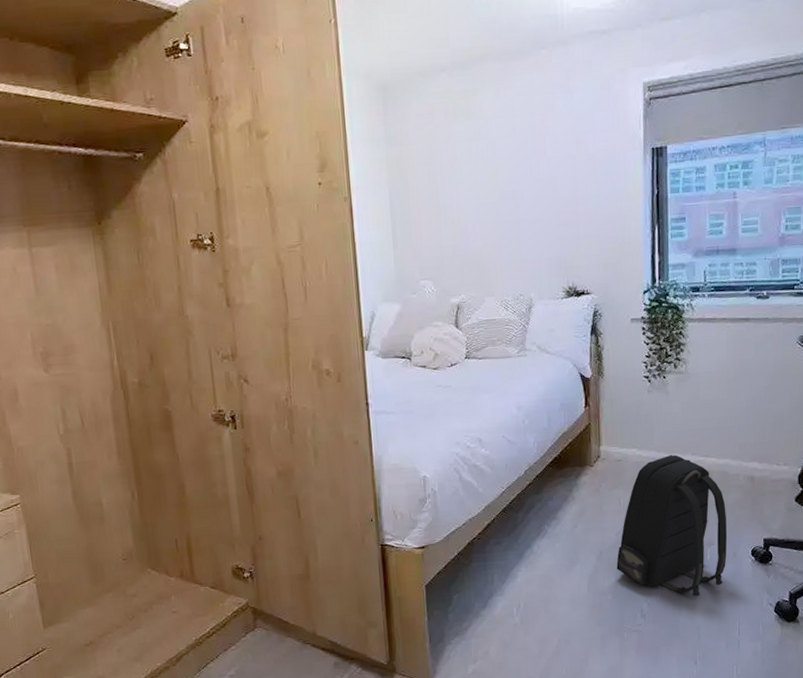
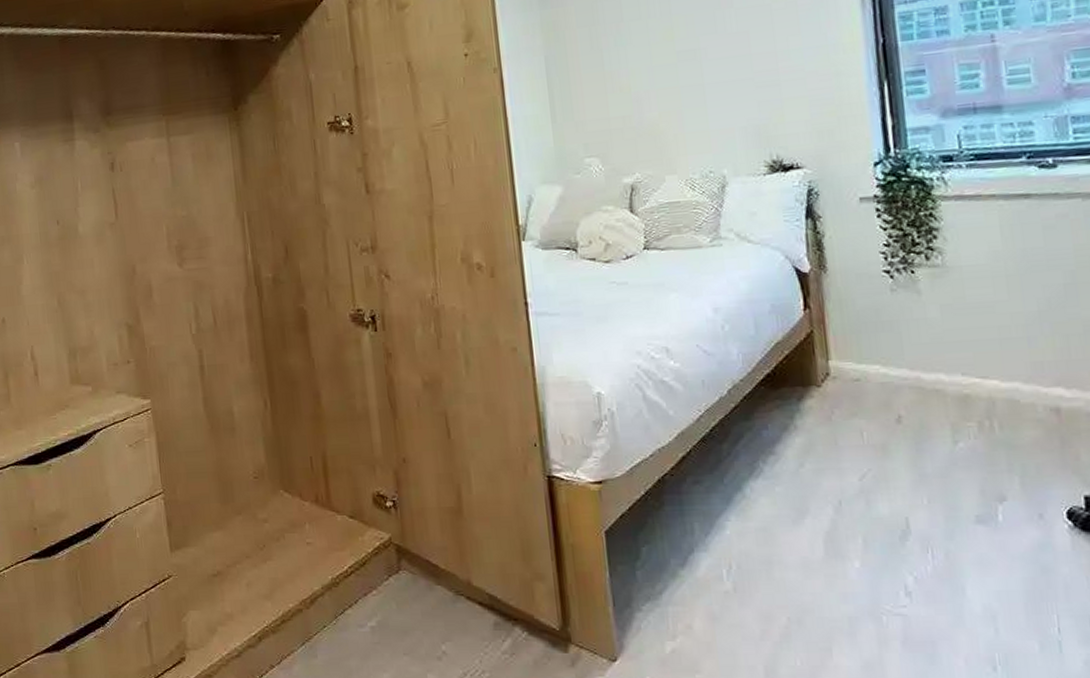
backpack: present [616,455,728,597] -> none [863,374,1029,573]

